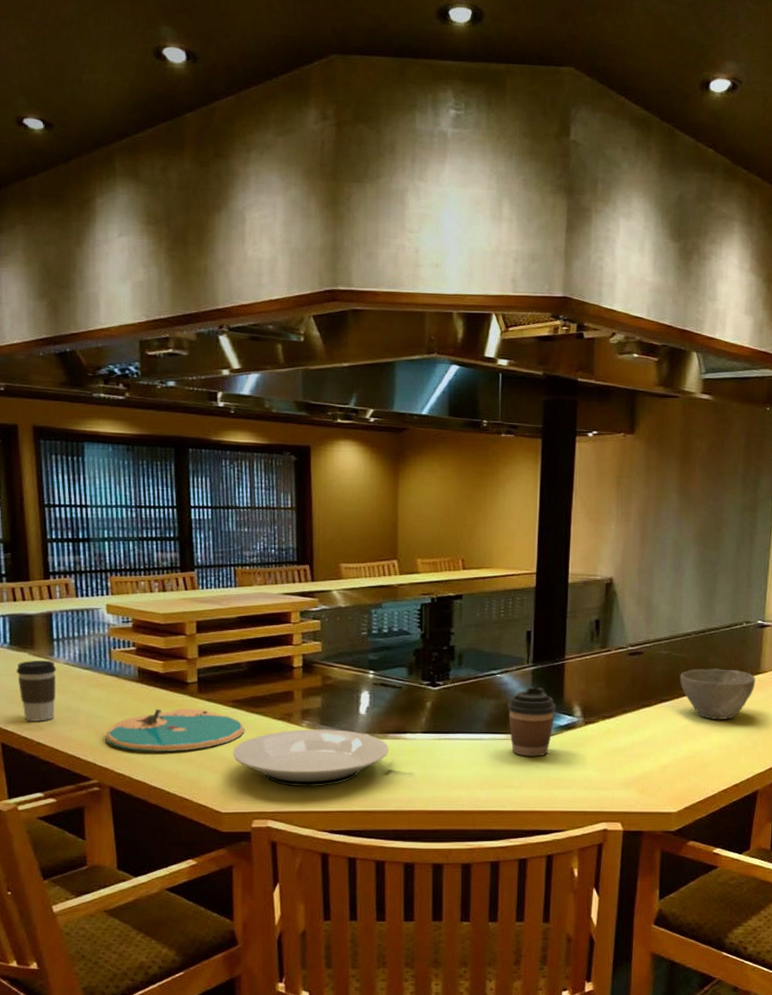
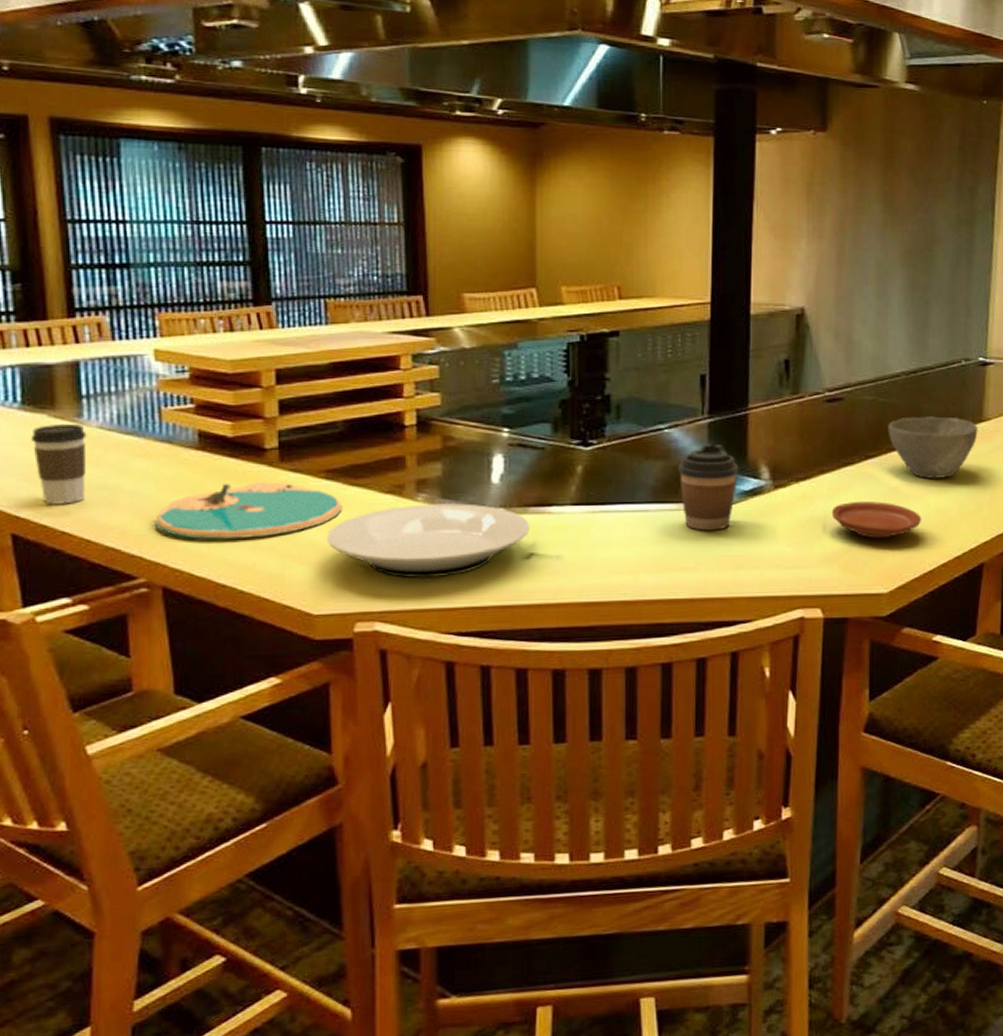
plate: none [631,736,707,768] -> present [831,501,922,539]

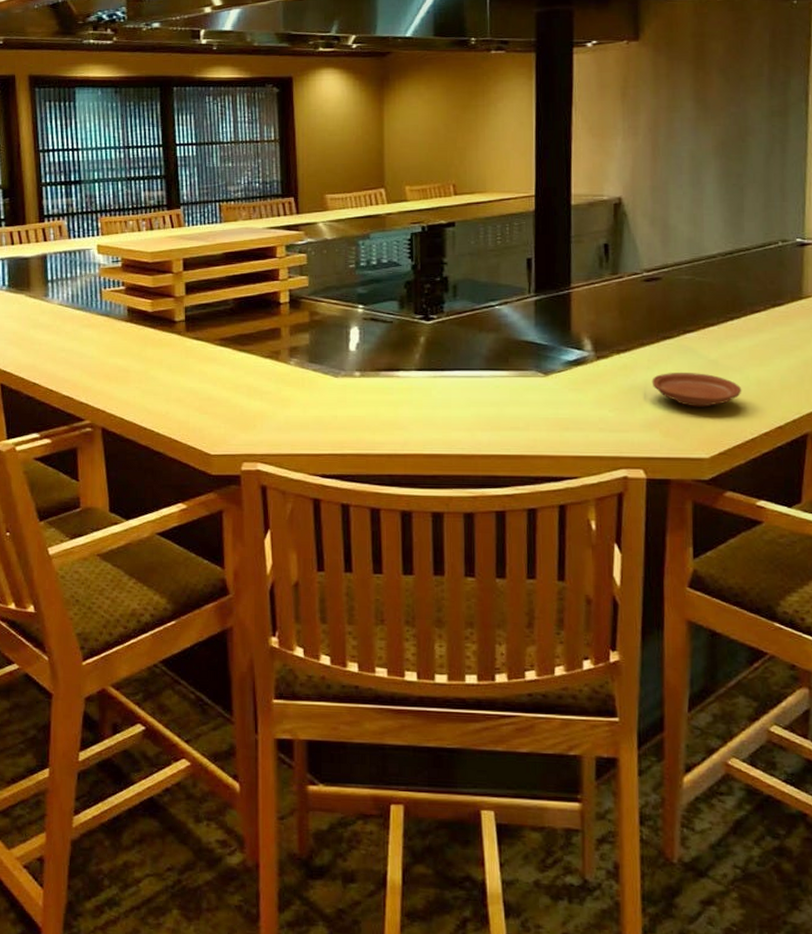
coffee cup: present [31,423,87,505] -> none [14,301,51,362]
plate: present [155,482,343,539] -> none [97,347,233,391]
plate: present [326,503,531,578] -> none [220,367,382,428]
coffee cup: present [678,443,739,531] -> none [508,318,563,395]
bowl: present [888,416,978,478] -> none [705,294,798,352]

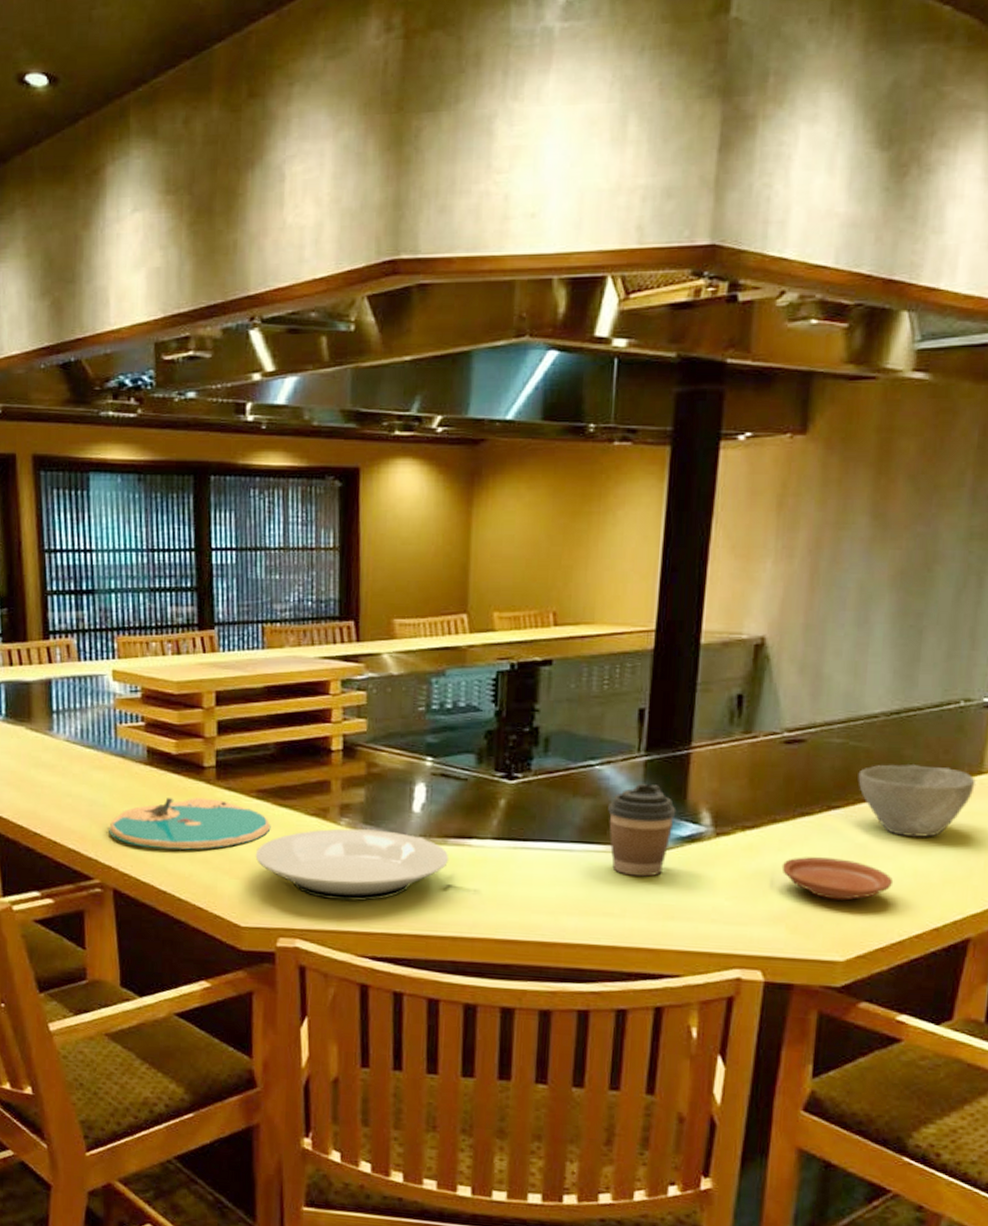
plate: none [97,347,233,391] -> present [109,798,271,850]
plate: none [220,367,382,428] -> present [255,828,450,901]
coffee cup: none [508,318,563,395] -> present [608,783,677,877]
bowl: none [705,294,798,352] -> present [858,764,976,837]

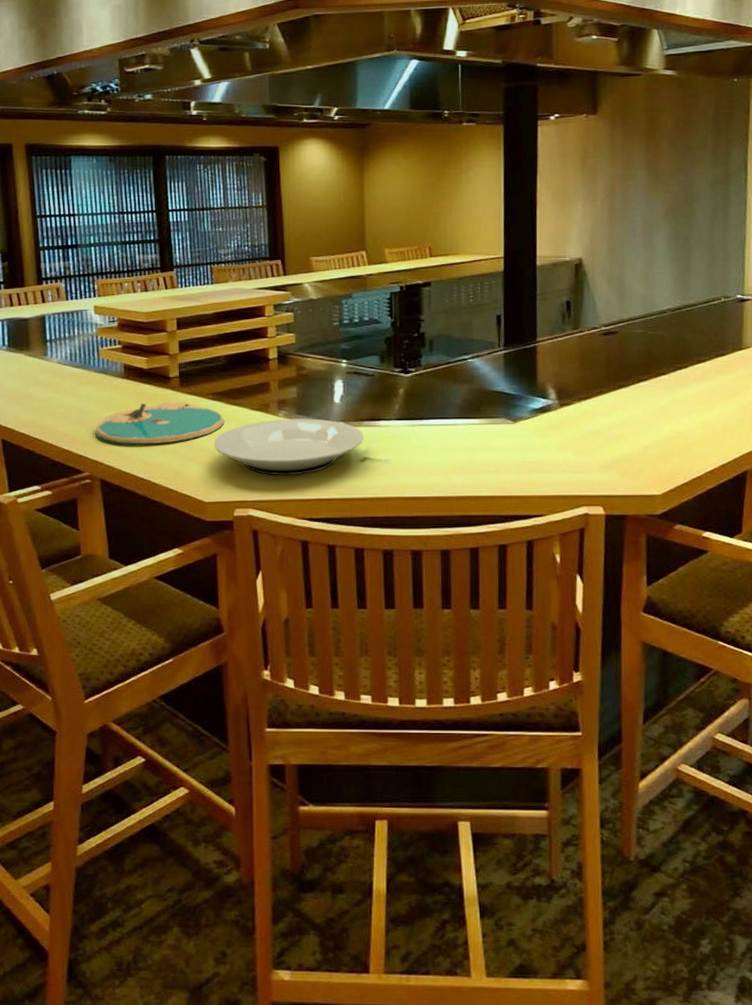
coffee cup: present [608,783,677,877] -> none [480,370,530,441]
plate: present [781,856,894,901] -> none [609,417,690,449]
bowl: present [858,764,976,837] -> none [657,346,738,398]

